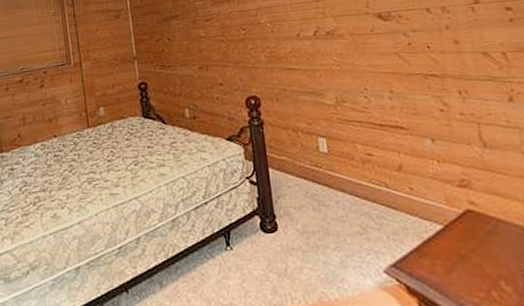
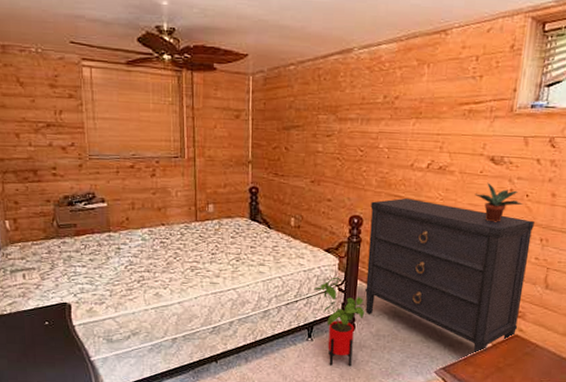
house plant: none [223,167,285,280] -> present [314,277,365,367]
dresser: none [265,69,468,239] -> present [365,198,534,352]
potted plant: none [371,40,426,81] -> present [474,183,523,222]

